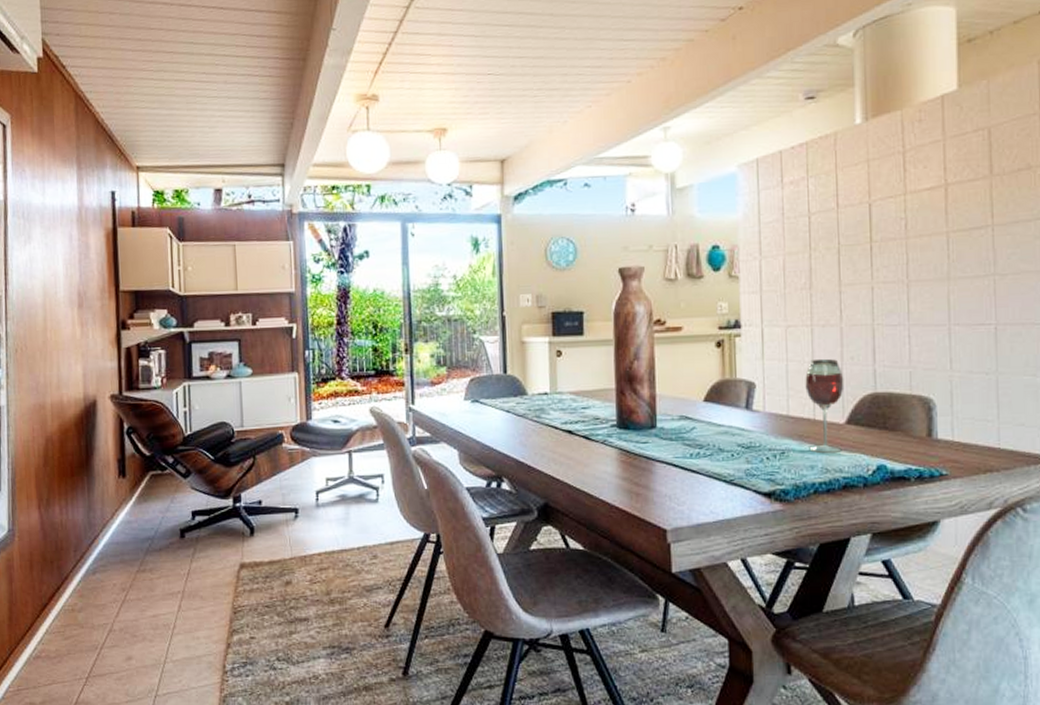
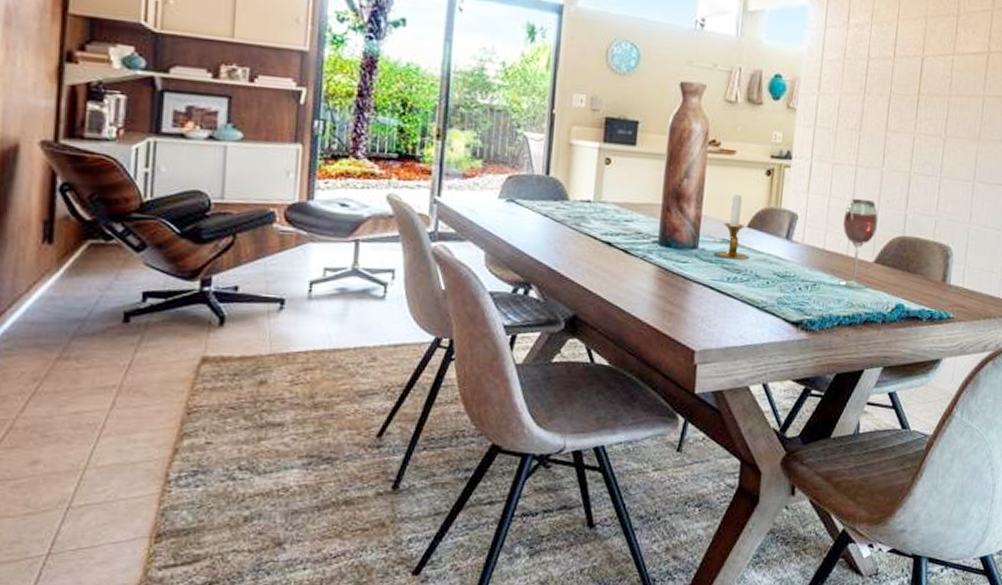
candlestick: none [671,369,711,437] -> present [712,194,750,261]

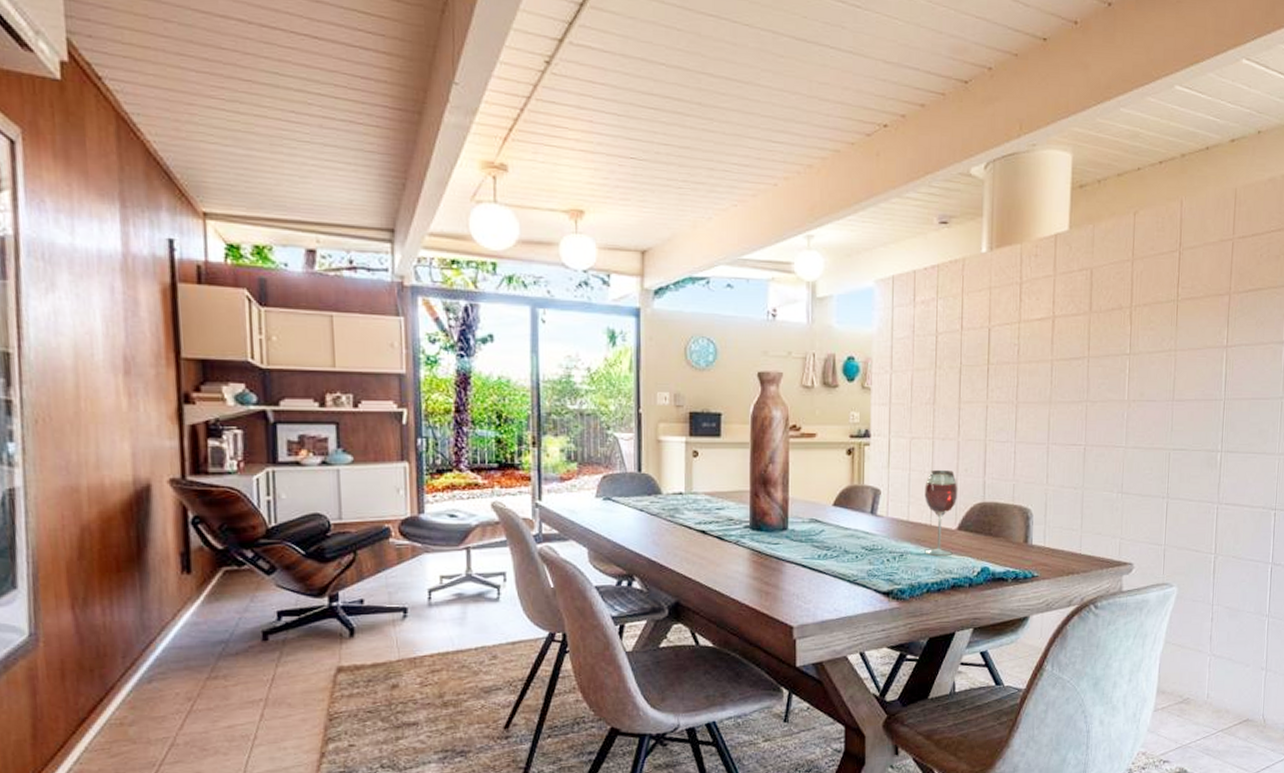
candlestick: present [712,194,750,261] -> none [802,475,838,539]

